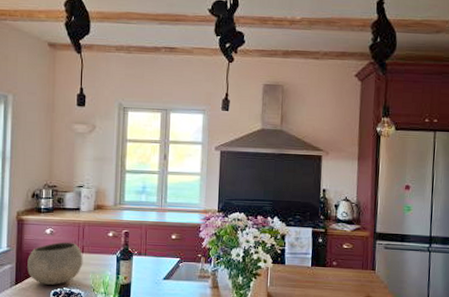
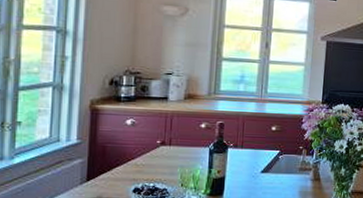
bowl: present [27,241,83,285] -> none [102,133,171,181]

